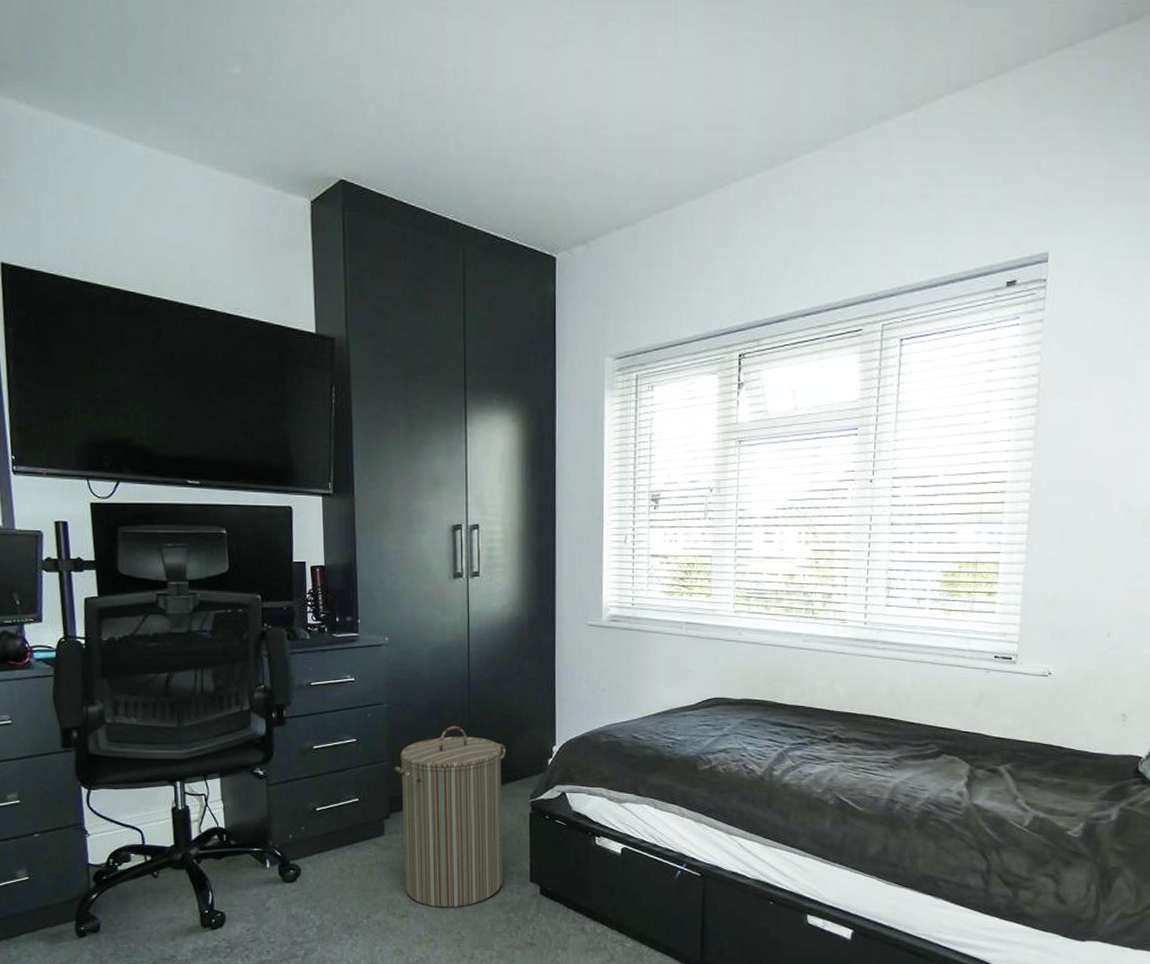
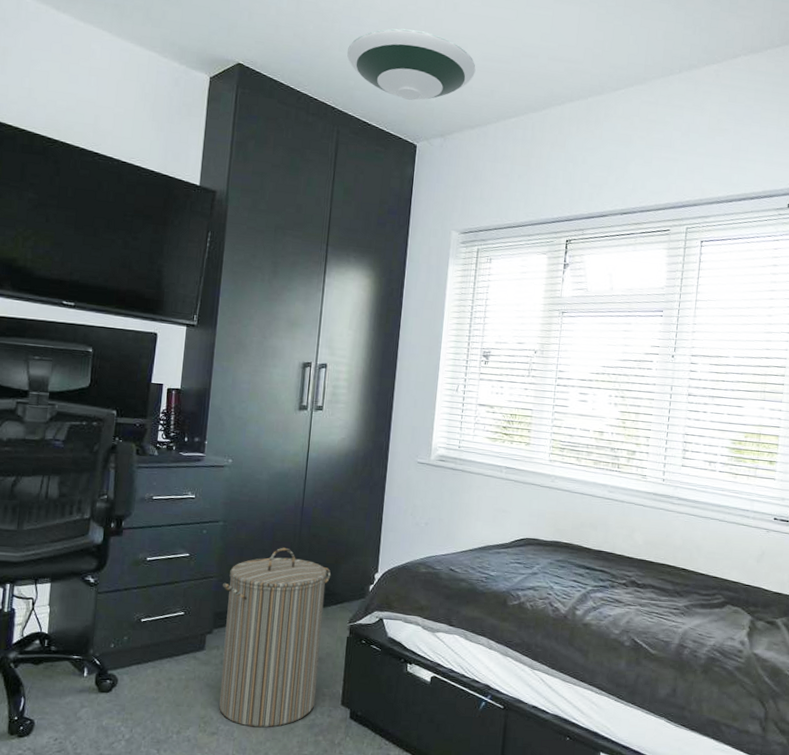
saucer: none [465,112,618,202] -> present [347,28,476,101]

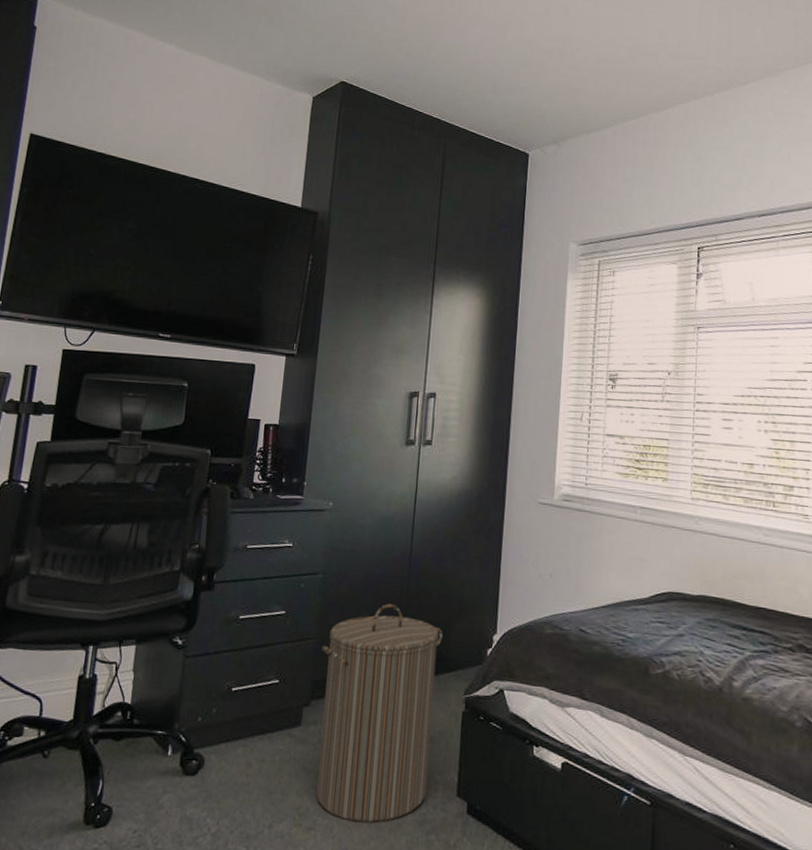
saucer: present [347,28,476,101] -> none [453,36,590,108]

